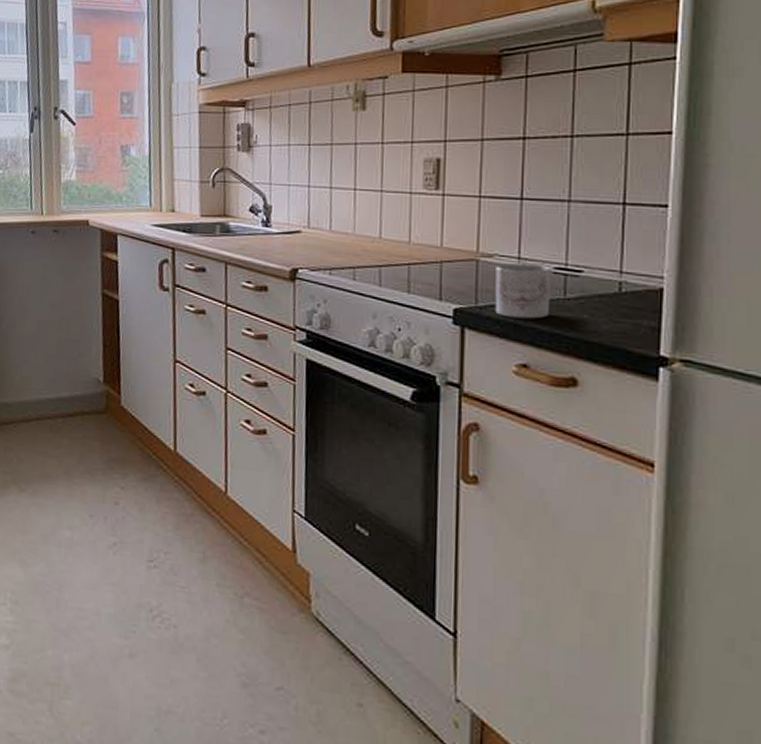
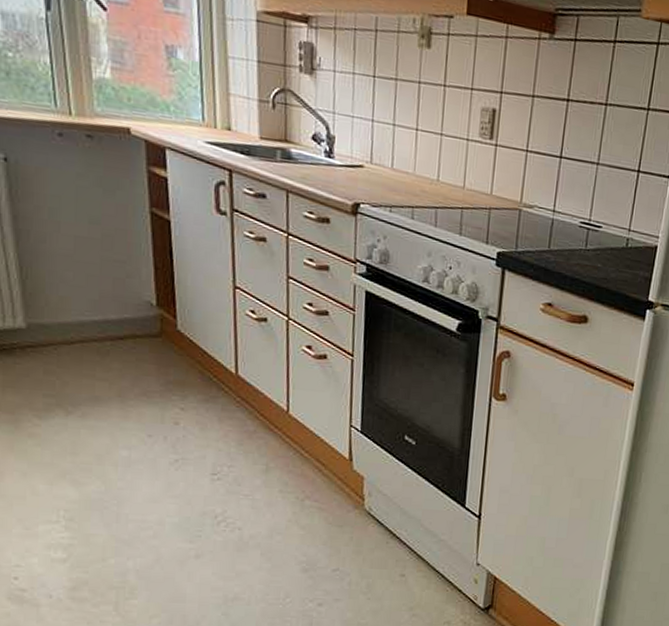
mug: present [495,262,551,319] -> none [531,215,578,265]

